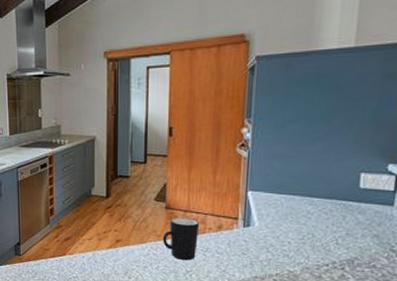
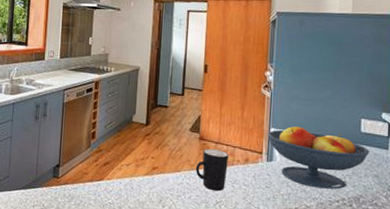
fruit bowl: none [244,187,369,253] -> present [267,126,369,190]

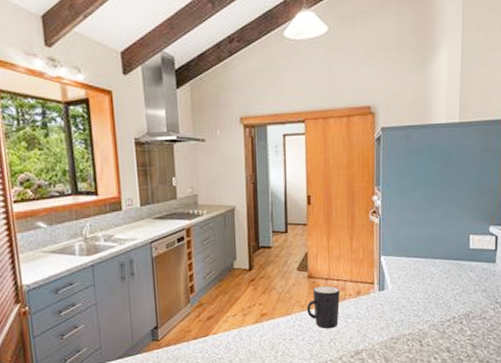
fruit bowl: present [267,126,369,190] -> none [378,250,478,311]

